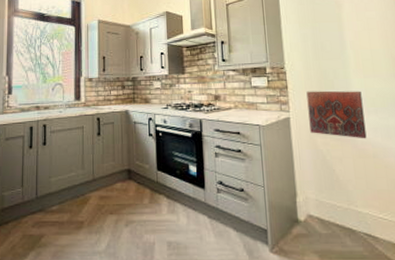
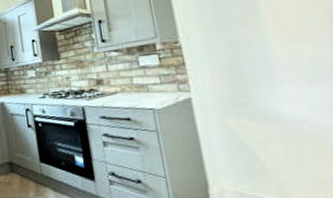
decorative tile: present [306,90,367,139] -> none [210,60,300,118]

